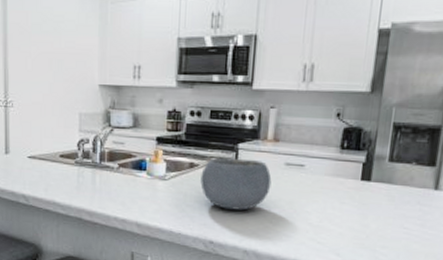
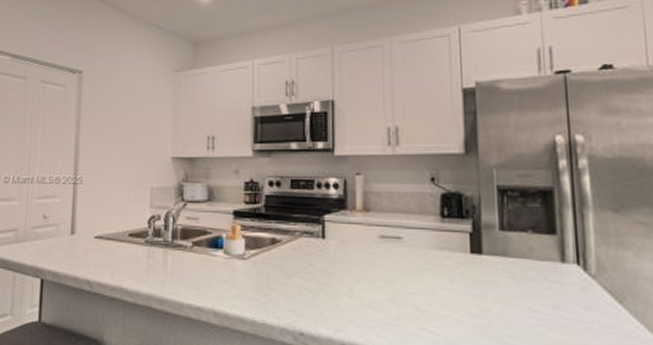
bowl: present [200,158,272,211] -> none [284,231,366,294]

